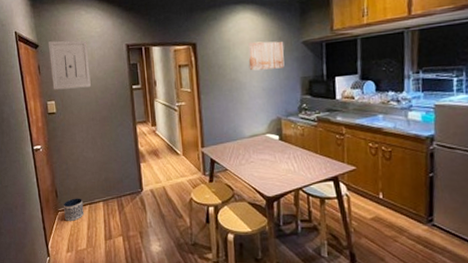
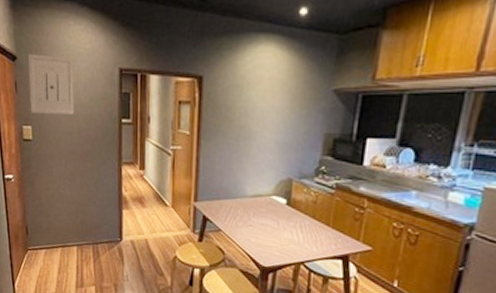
planter: present [63,198,84,221] -> none [33,238,56,262]
wall art: present [248,41,285,71] -> none [263,82,311,120]

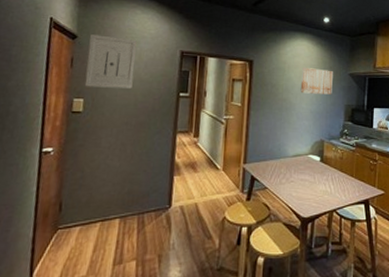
wall art: none [263,82,311,120] -> present [300,66,334,95]

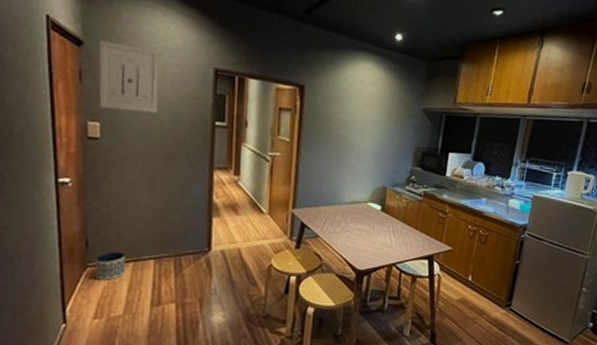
planter: none [65,213,95,241] -> present [95,251,126,280]
wall art: present [300,66,334,95] -> none [361,97,404,134]

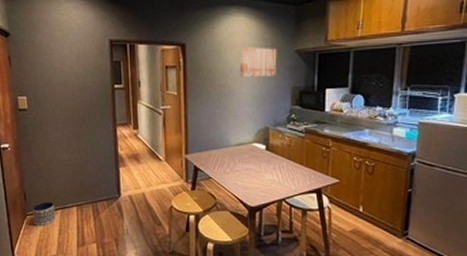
wall art: present [99,41,159,113] -> none [21,30,68,84]
wall art: none [361,97,404,134] -> present [239,46,277,77]

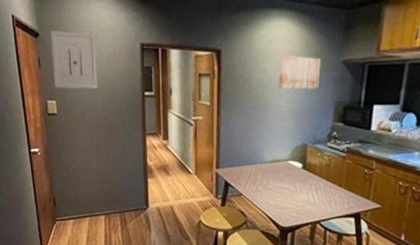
wall art: none [21,30,68,84] -> present [51,31,98,89]
planter: present [32,202,56,226] -> none [61,208,84,232]

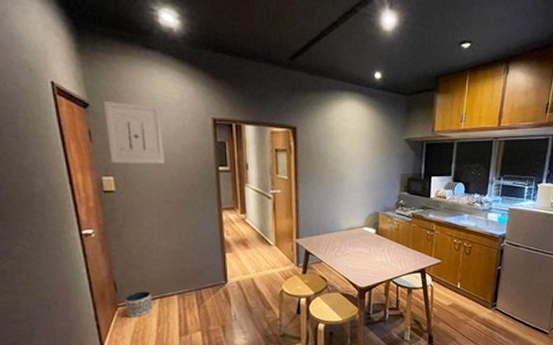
planter: none [61,208,84,232] -> present [124,291,153,317]
wall art: present [278,54,321,89] -> none [351,132,388,163]

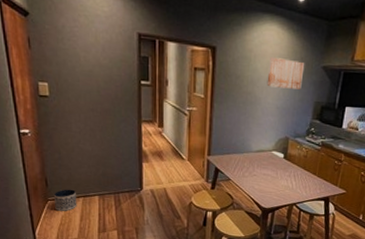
wall art: present [104,101,165,164] -> none [42,11,93,74]
wall art: none [351,132,388,163] -> present [266,56,305,90]

